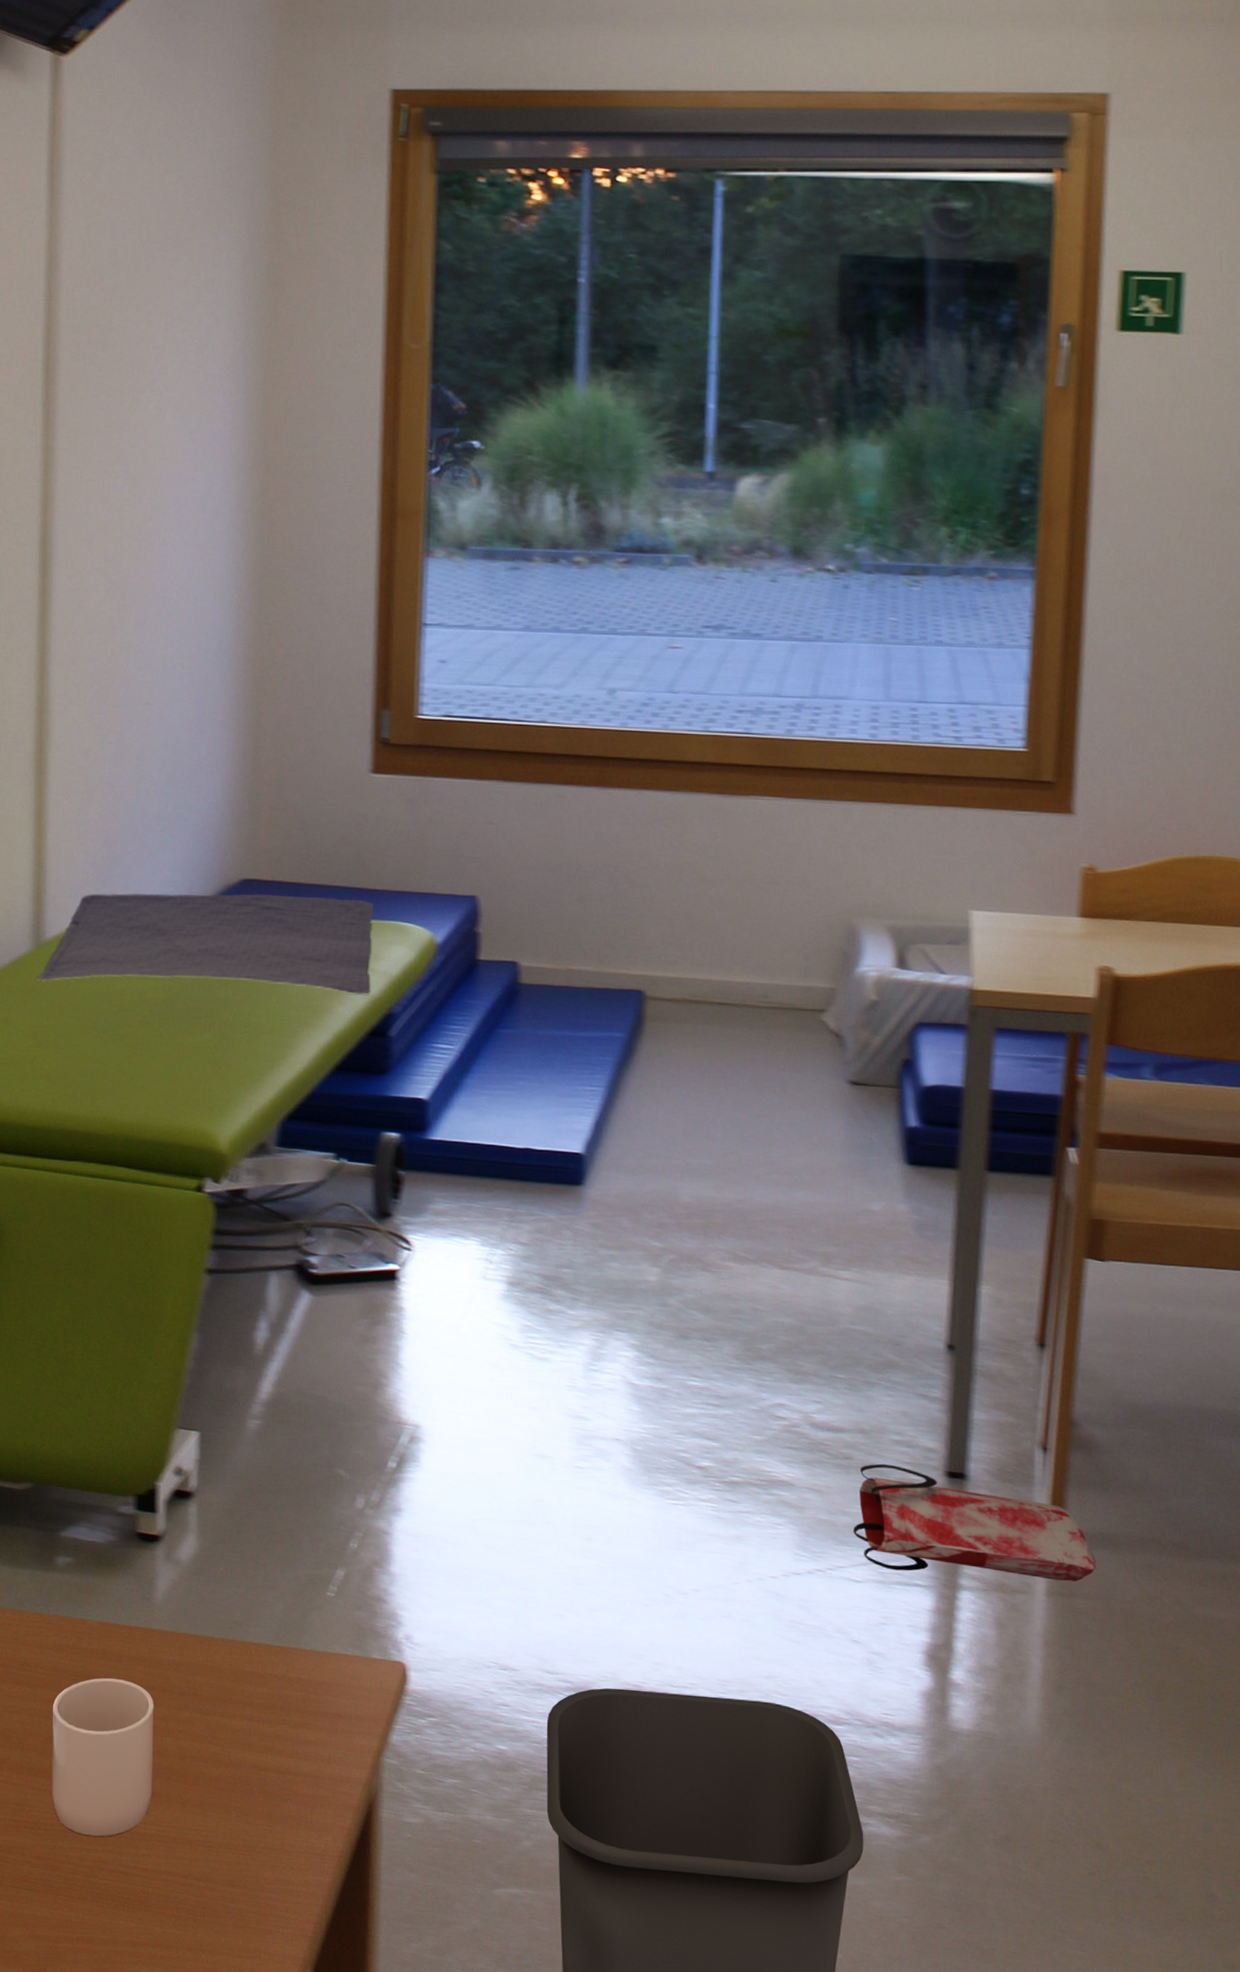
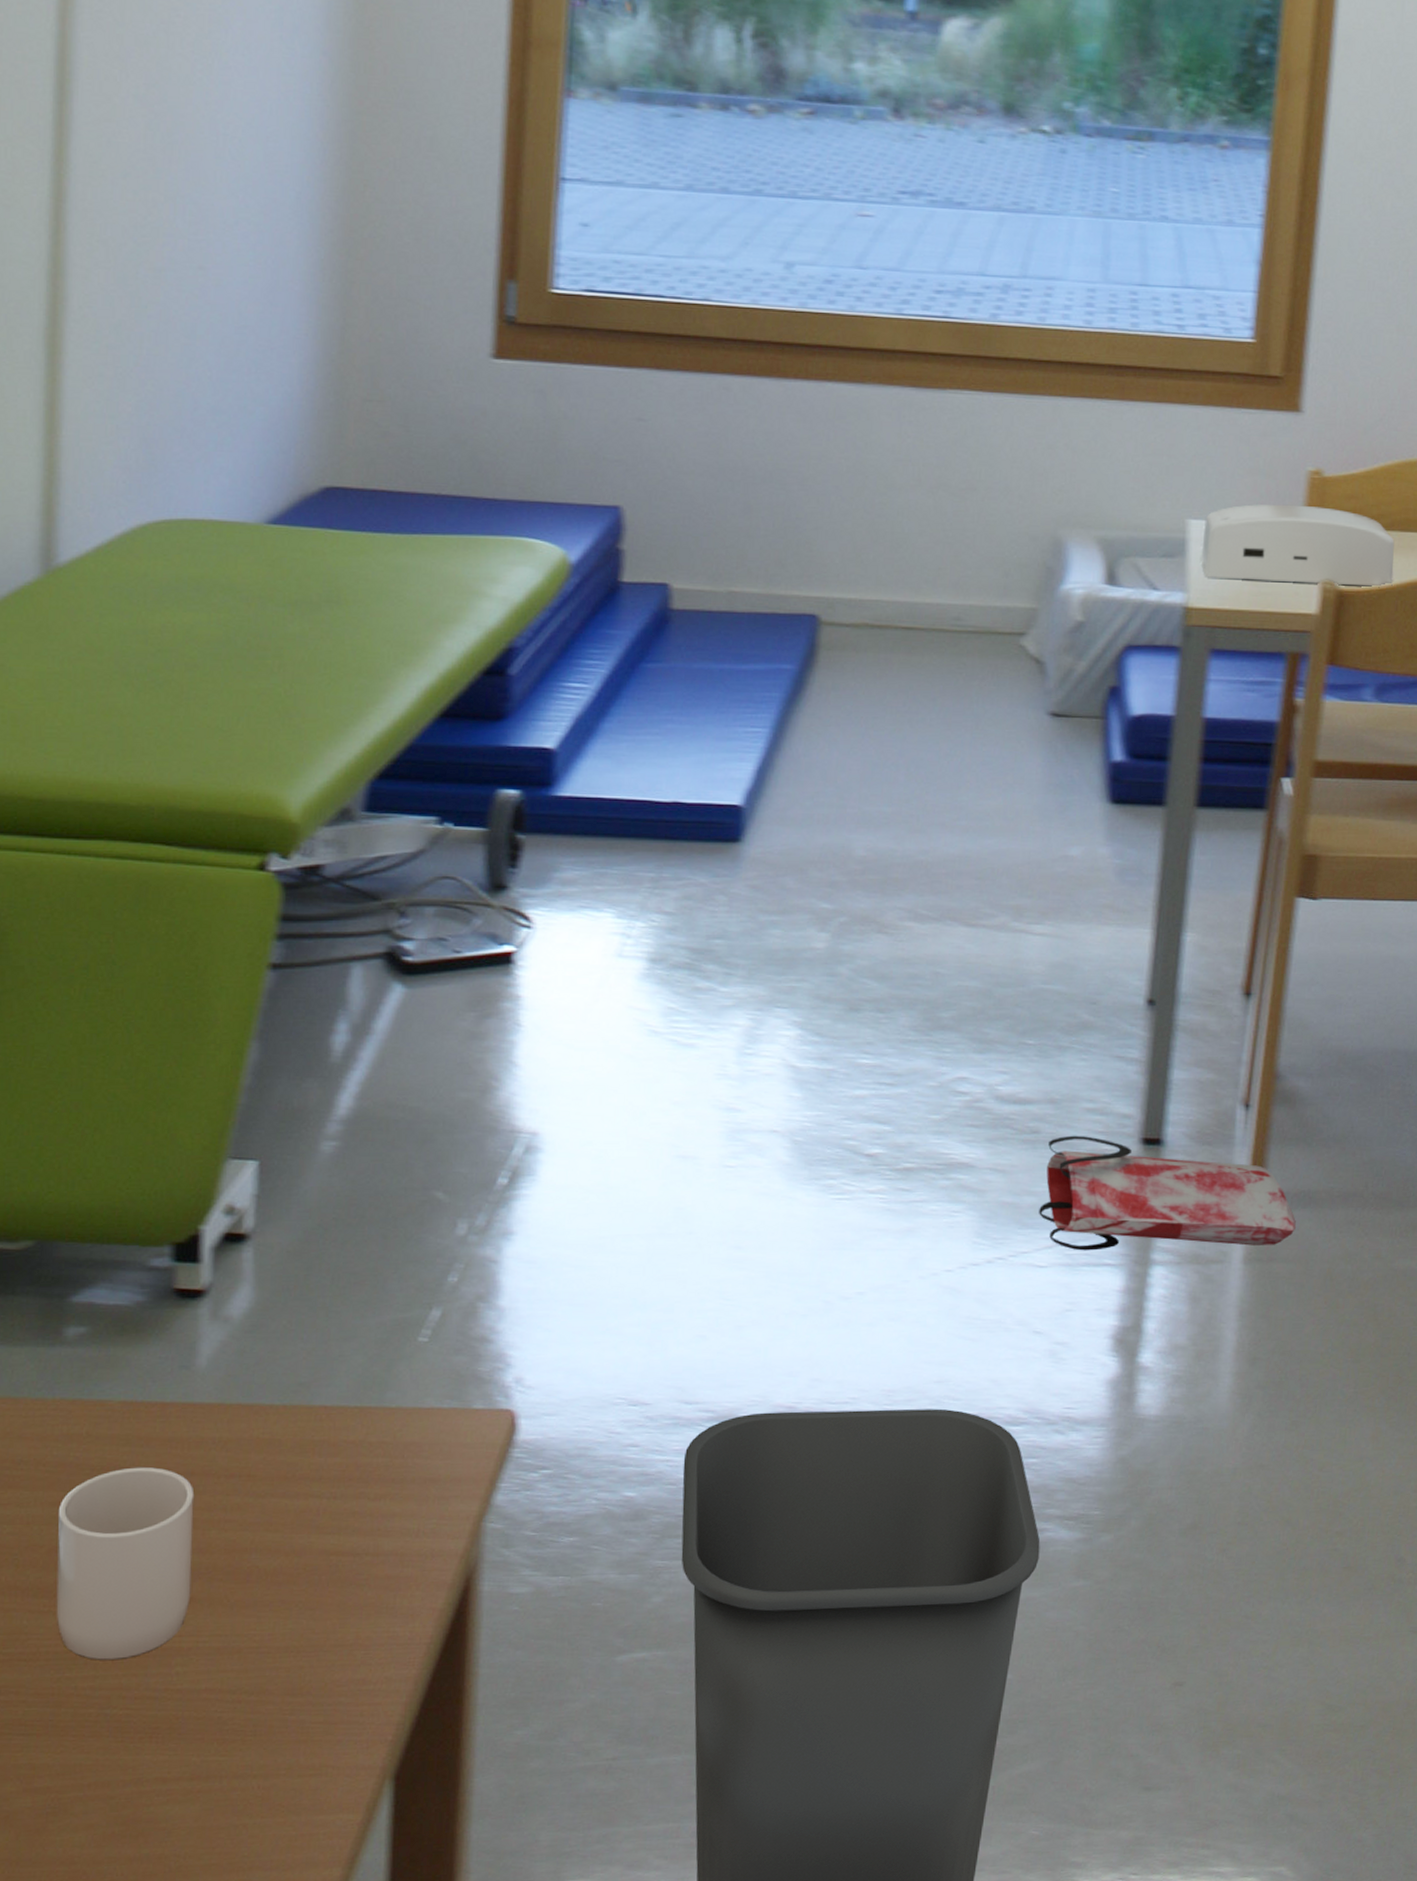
towel: present [37,893,374,994] -> none [45,504,492,625]
tissue dispenser: none [983,897,1168,974] -> present [1201,504,1395,587]

